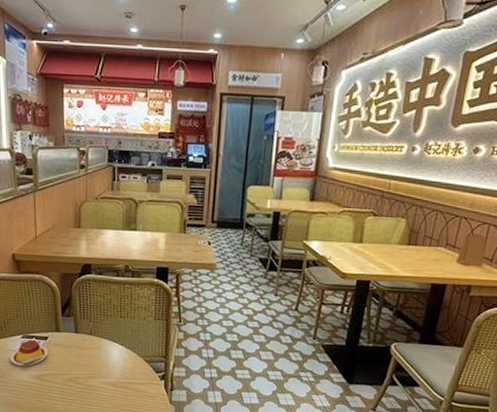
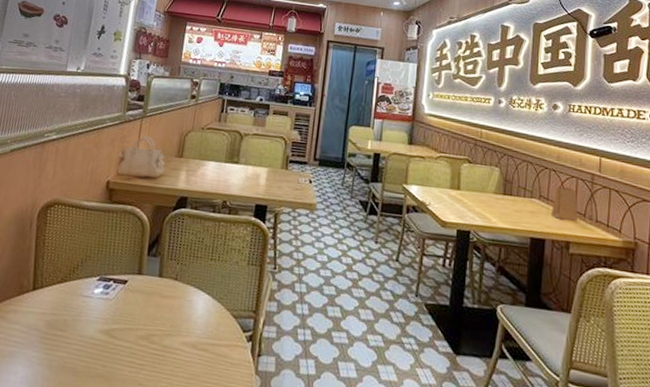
dessert: present [10,340,50,366] -> none [78,283,126,317]
shoulder bag: none [18,209,65,249] -> present [116,136,166,178]

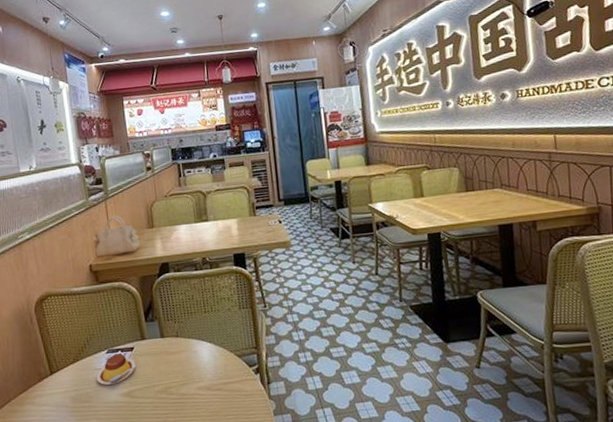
dessert: none [78,283,126,317] -> present [96,353,138,385]
paper bag: present [552,187,577,221] -> none [514,171,541,202]

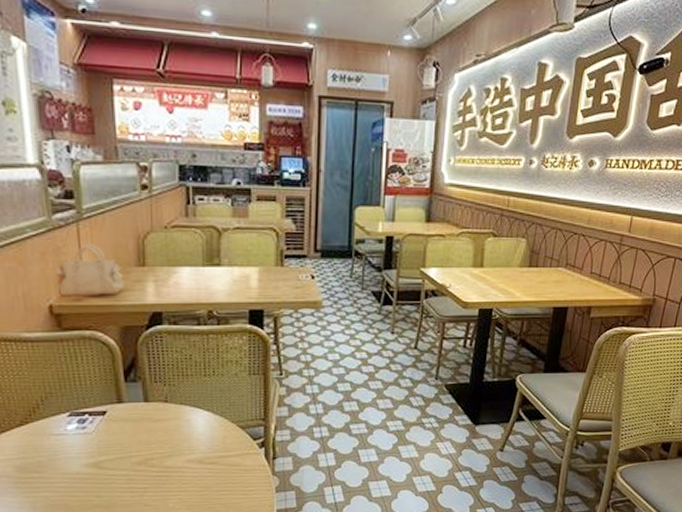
dessert: present [96,353,138,385] -> none [52,418,110,453]

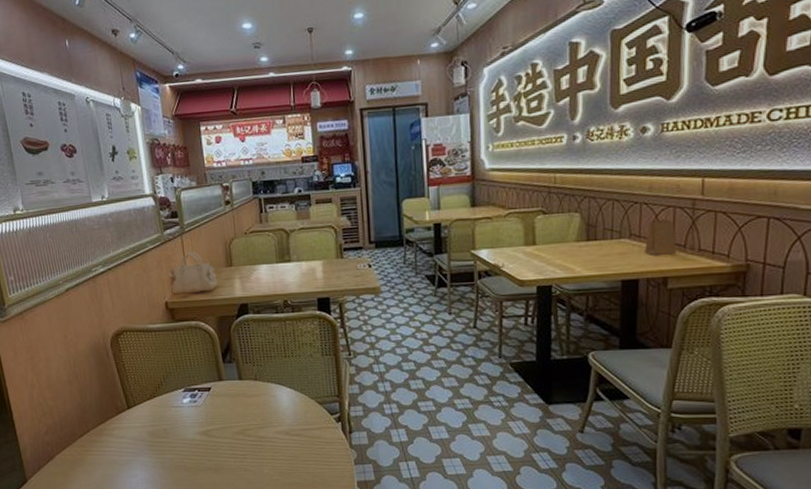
paper bag: none [576,252,603,285] -> present [645,220,676,255]

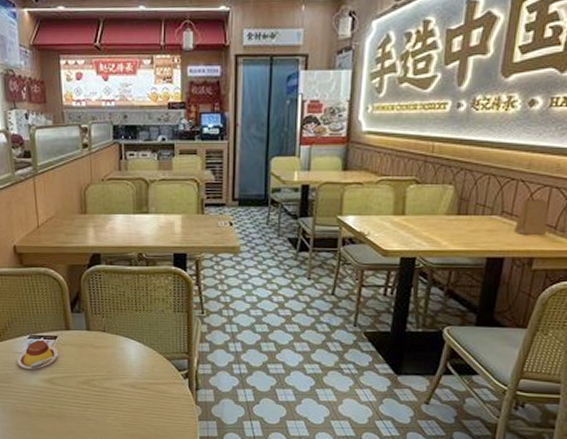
shoulder bag: present [168,252,218,295] -> none [18,195,70,239]
dessert: none [173,393,215,422] -> present [17,340,60,369]

